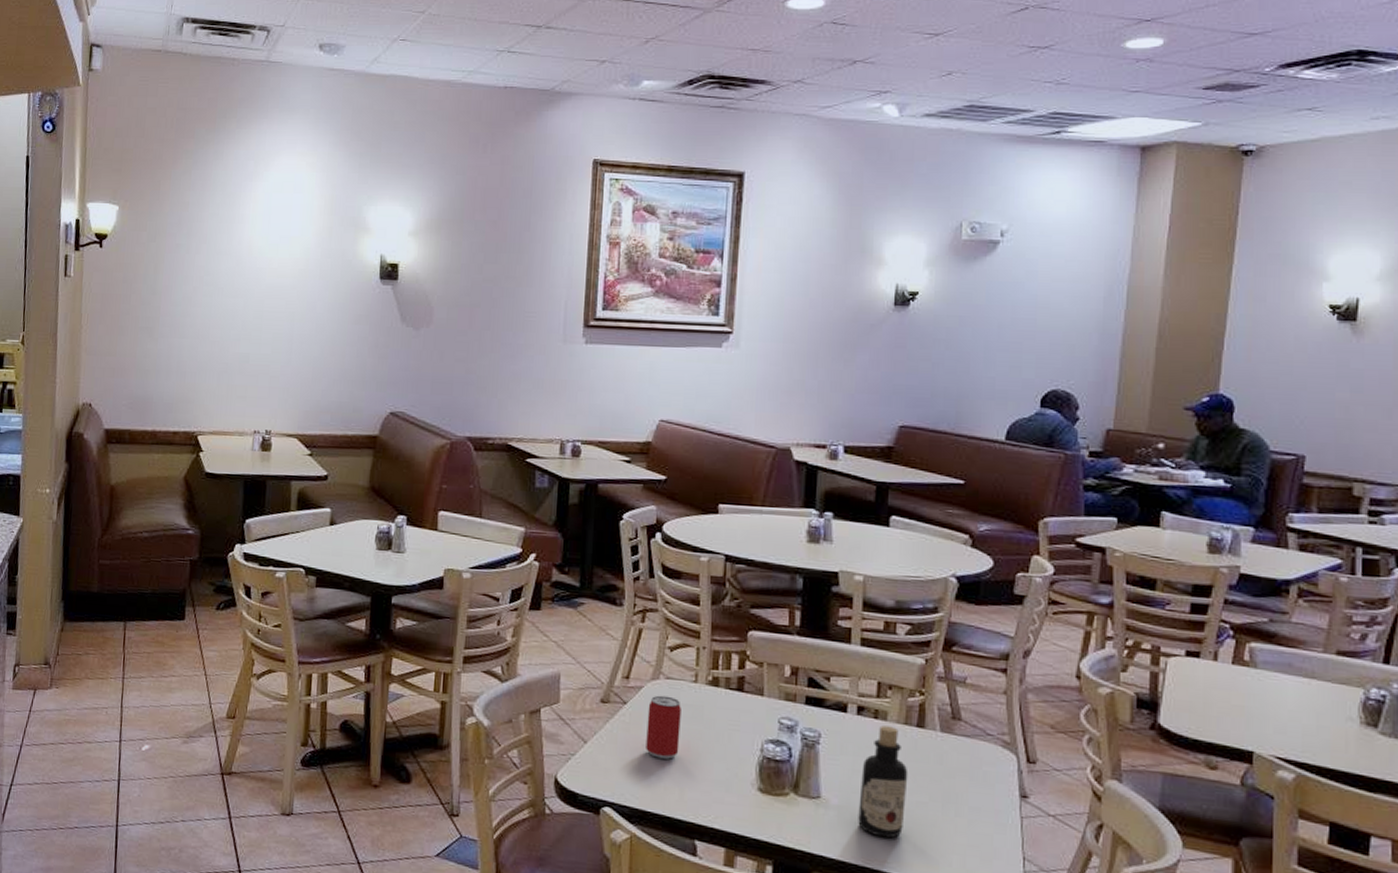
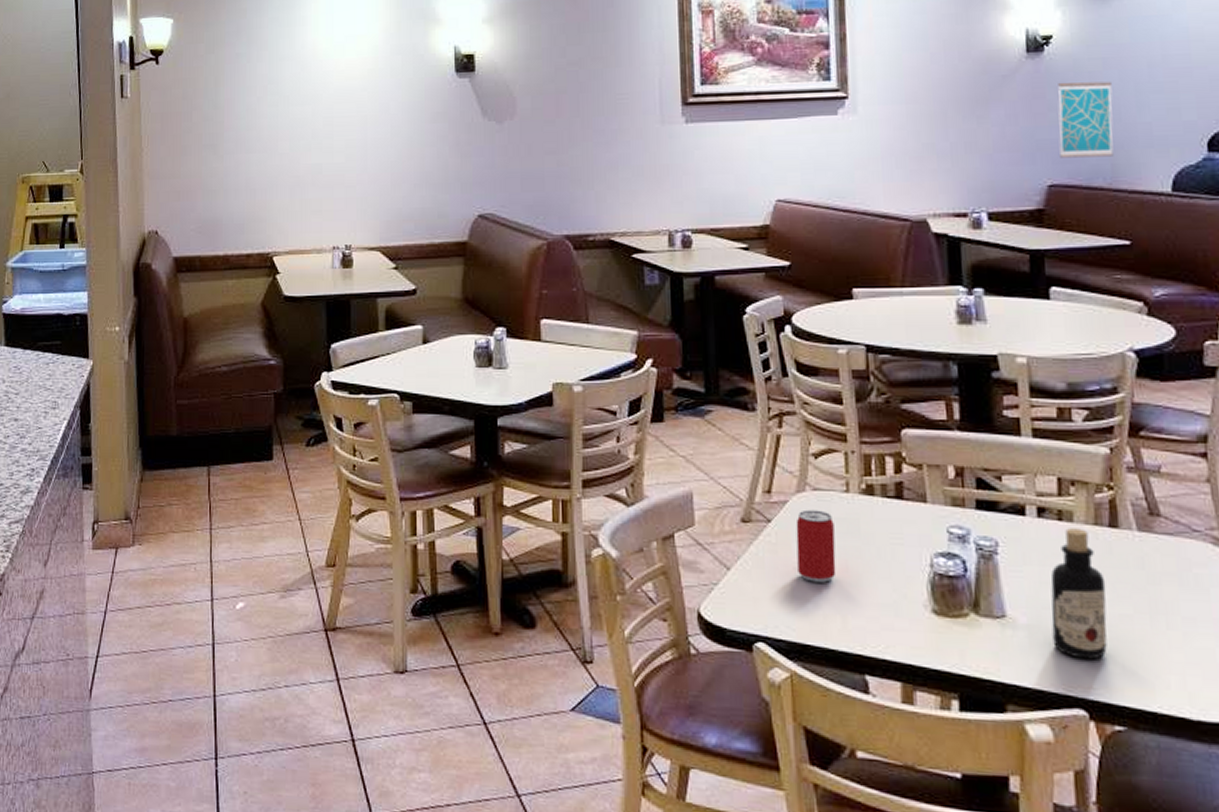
wall art: none [913,335,965,405] -> present [1058,81,1114,158]

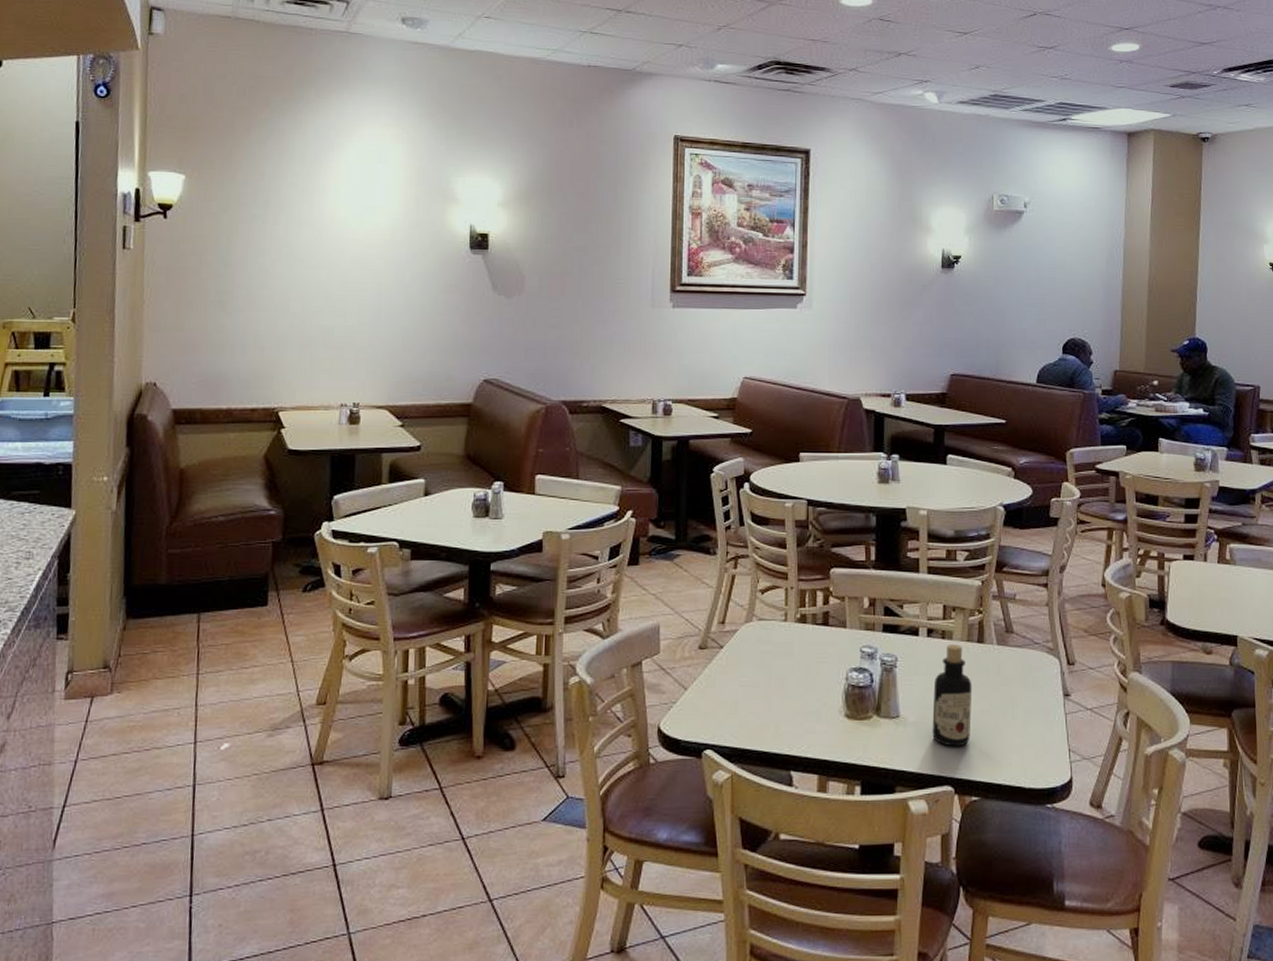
beer can: present [795,509,836,583] -> none [742,636,773,697]
wall art: present [1058,81,1114,158] -> none [961,293,1000,354]

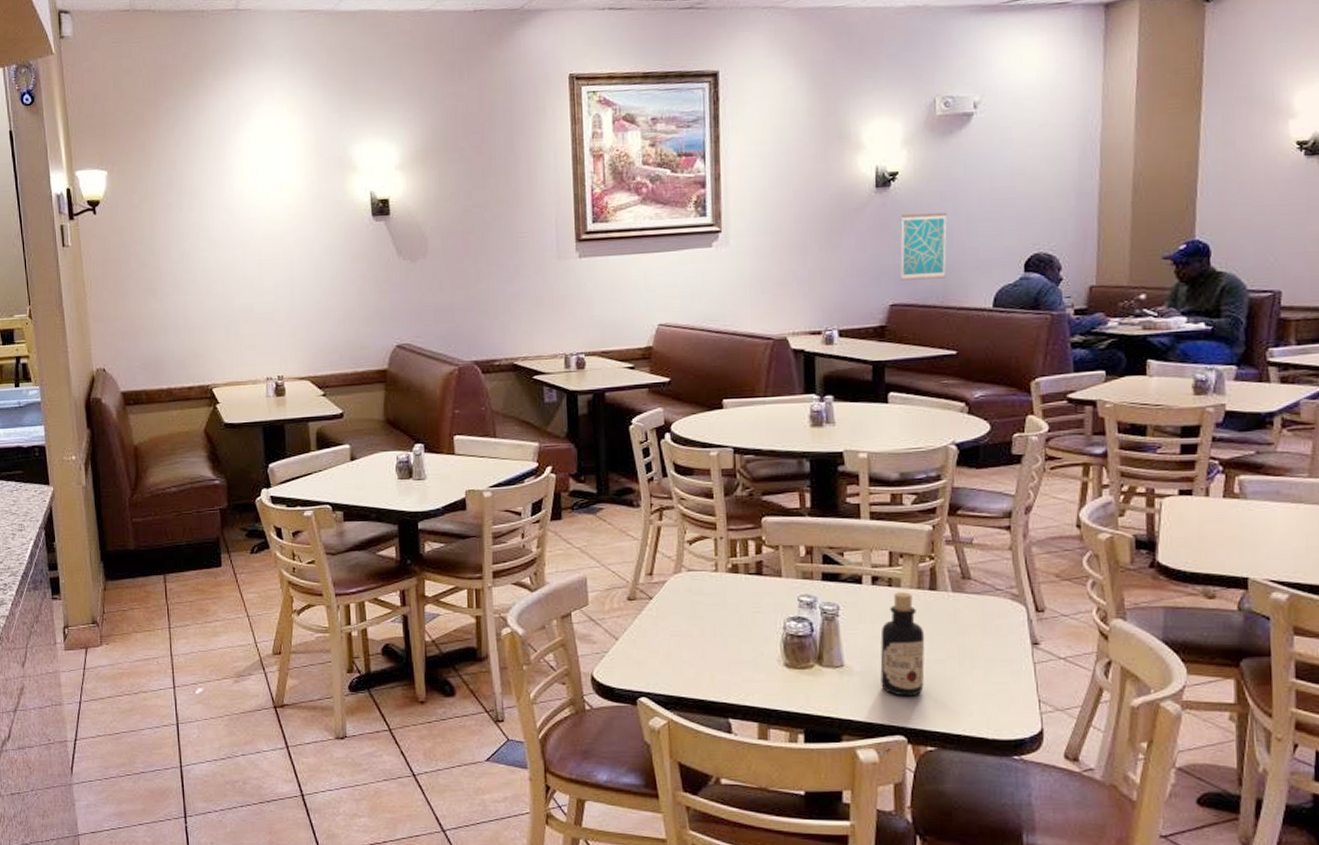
wall art: none [961,293,1000,354] -> present [900,212,947,281]

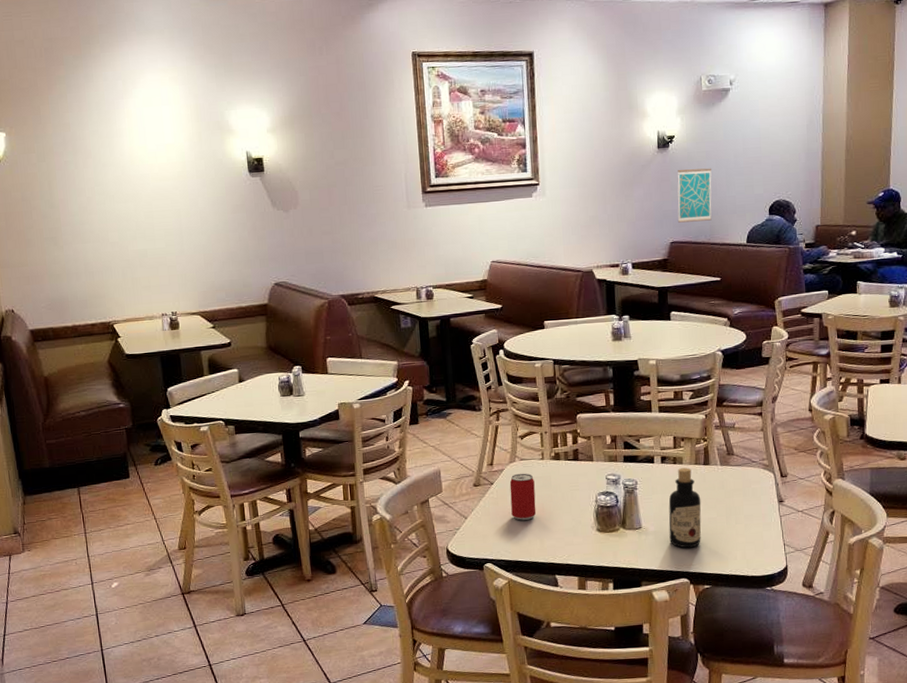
beer can: none [673,587,706,646] -> present [509,473,537,521]

